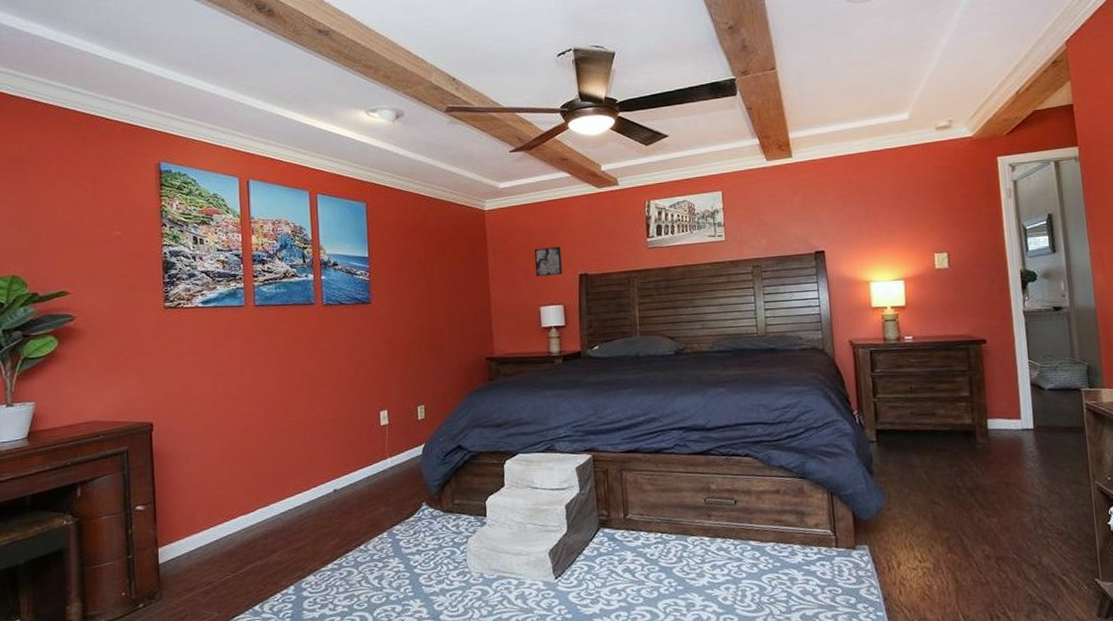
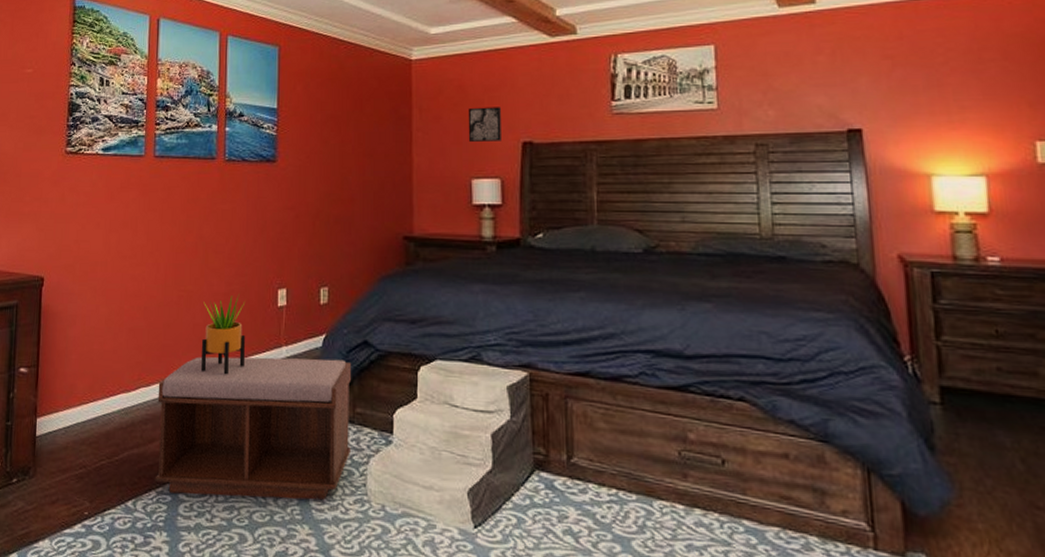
bench: none [275,463,452,593] -> present [154,356,351,500]
potted plant: none [312,419,354,489] -> present [200,294,246,375]

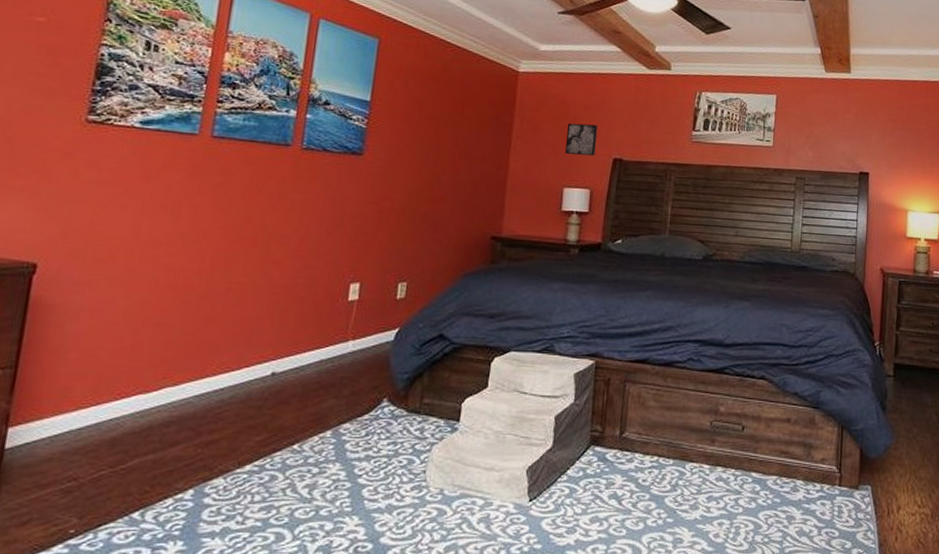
bench: present [154,356,351,500] -> none [173,352,423,498]
potted plant: present [200,294,246,375] -> none [246,288,311,371]

